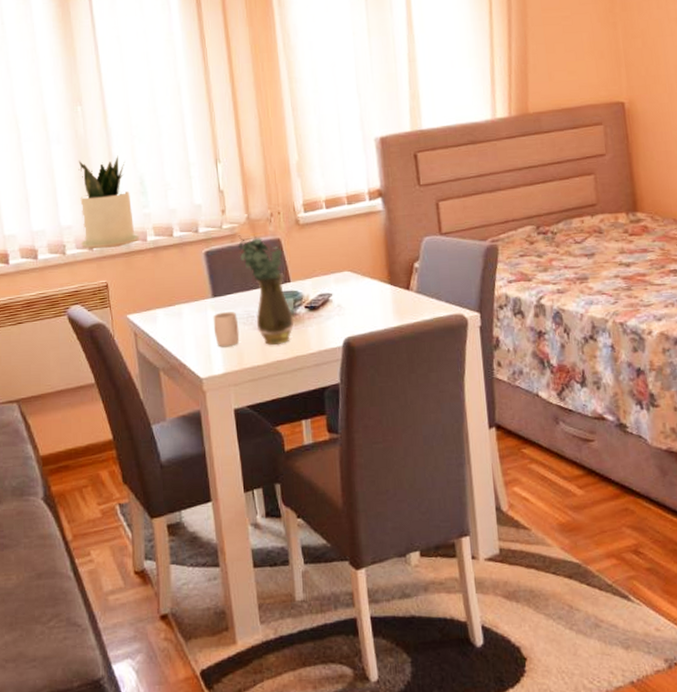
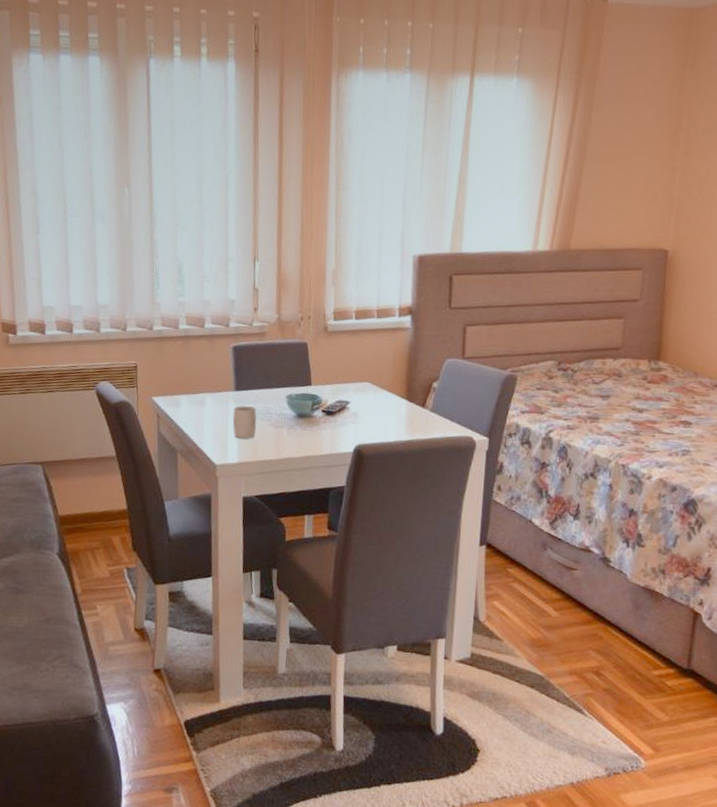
planter: present [78,155,140,250] -> none [114,241,173,332]
vase: present [238,234,293,346] -> none [265,334,309,444]

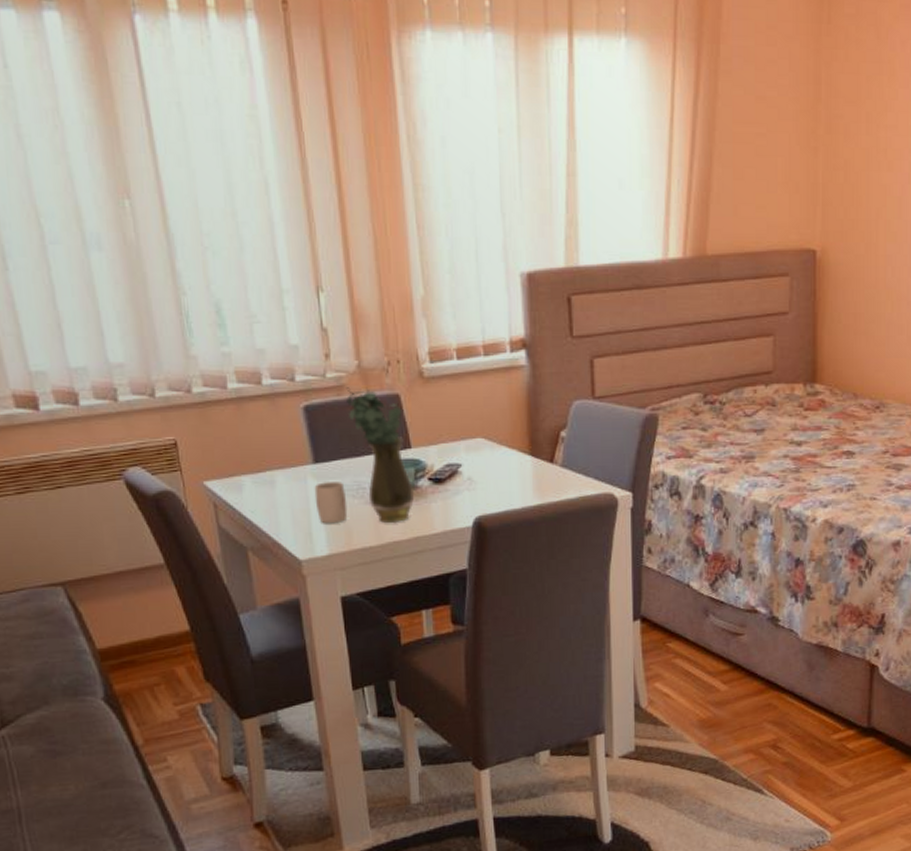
vase: none [265,334,309,444] -> present [346,387,414,524]

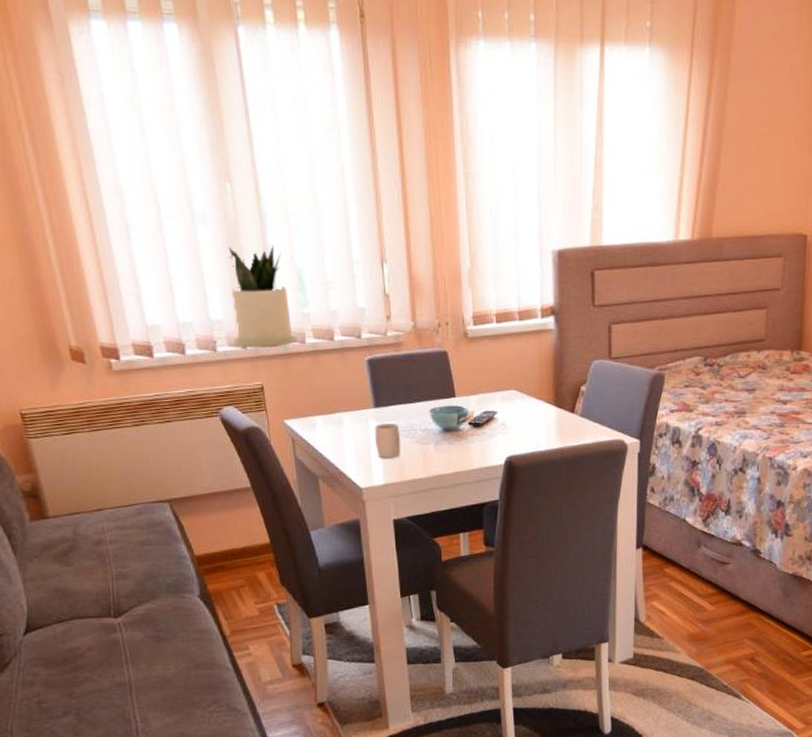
planter: none [129,272,218,397] -> present [228,245,298,349]
vase: present [346,387,414,524] -> none [403,344,456,460]

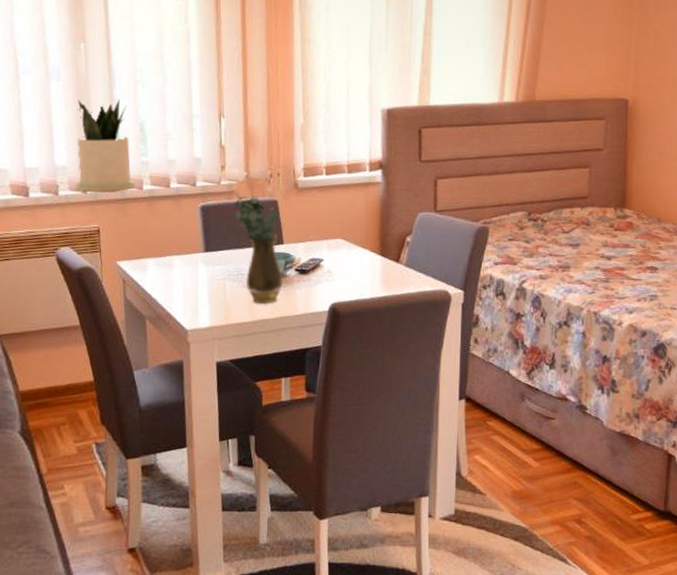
mug: present [374,423,401,459] -> none [203,267,229,302]
vase: none [403,344,456,460] -> present [235,193,283,305]

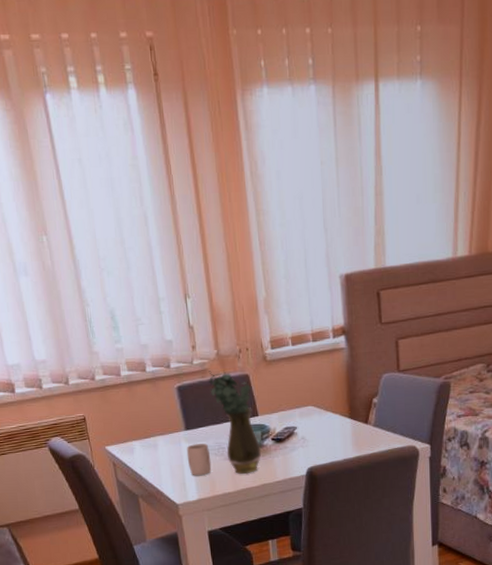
planter: present [74,99,136,194] -> none [47,289,114,384]
mug: none [203,267,229,302] -> present [186,443,212,476]

